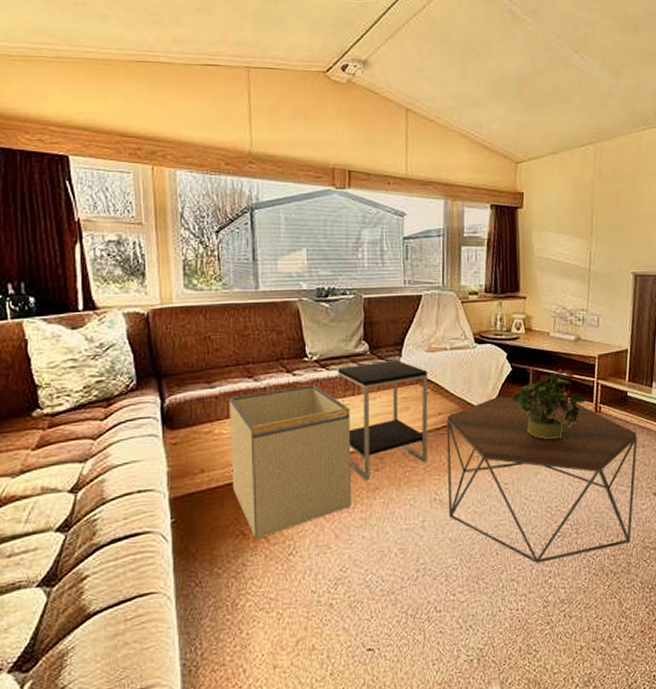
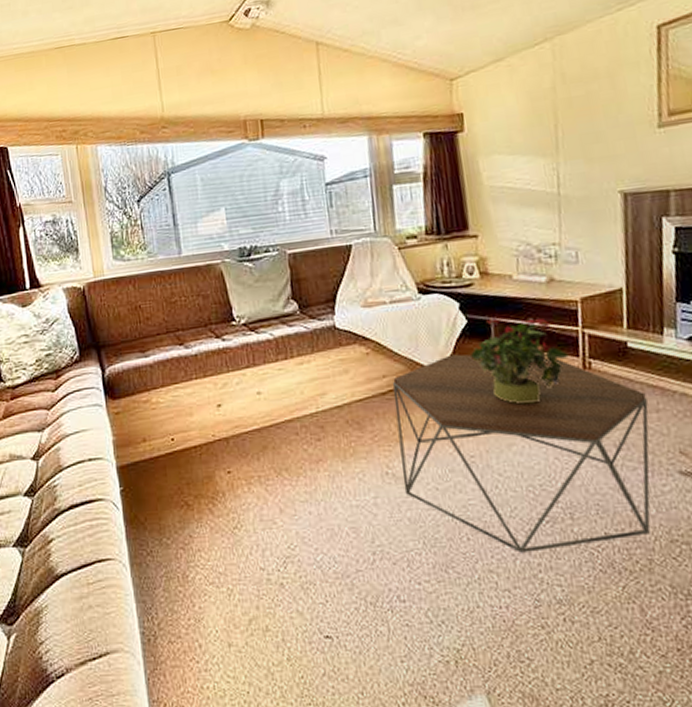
storage bin: present [230,384,352,539] -> none [163,348,294,510]
side table: present [337,359,428,480] -> none [267,318,375,451]

